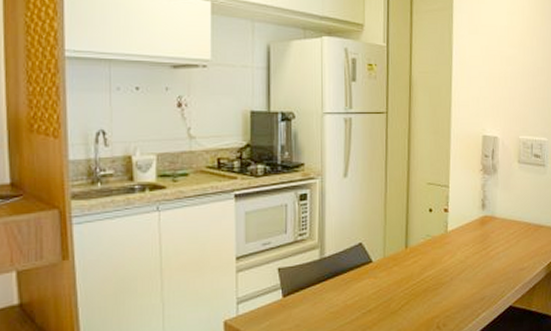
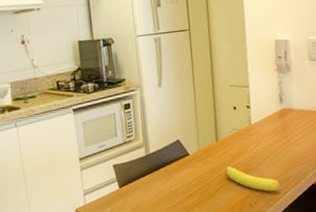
banana: none [414,279,473,312] -> present [226,166,280,191]

